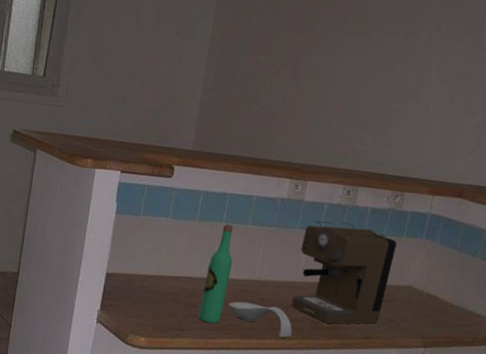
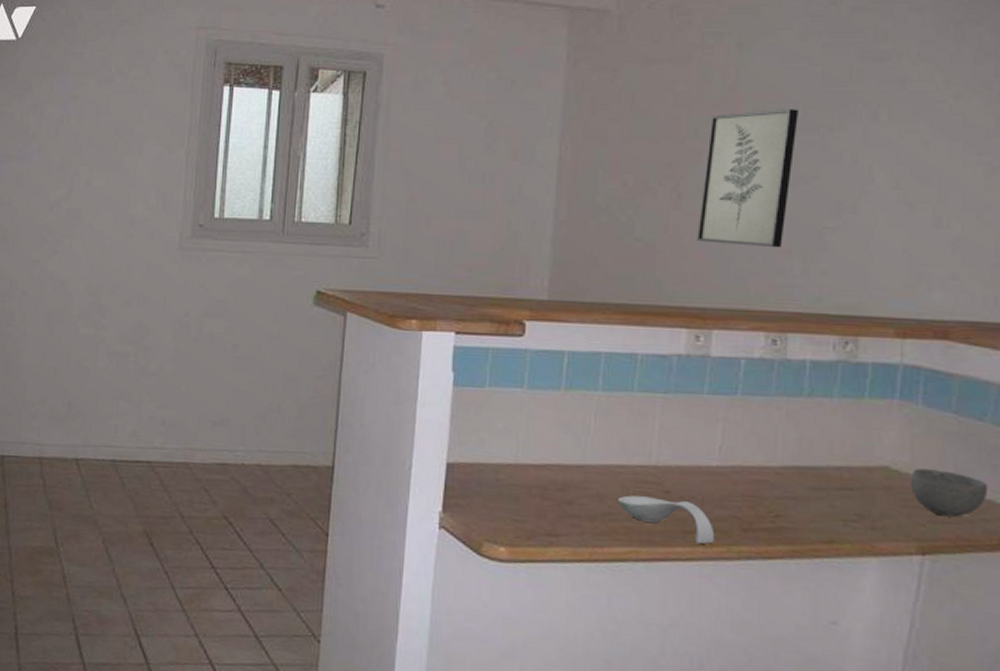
wine bottle: present [198,224,233,324] -> none [577,393,617,527]
coffee maker: present [290,221,397,324] -> none [708,382,856,524]
wall art: none [305,14,387,123] -> present [697,109,798,248]
bowl: none [423,288,472,323] -> present [910,468,989,517]

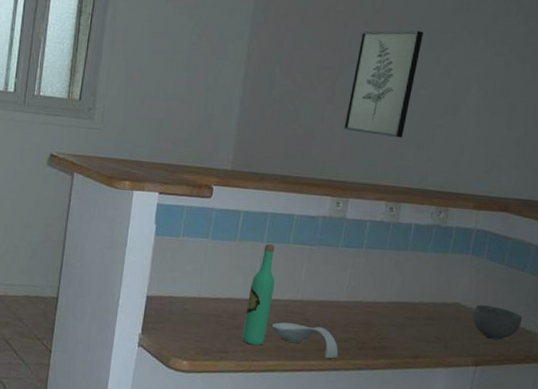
wine bottle: none [577,393,617,527] -> present [242,244,275,346]

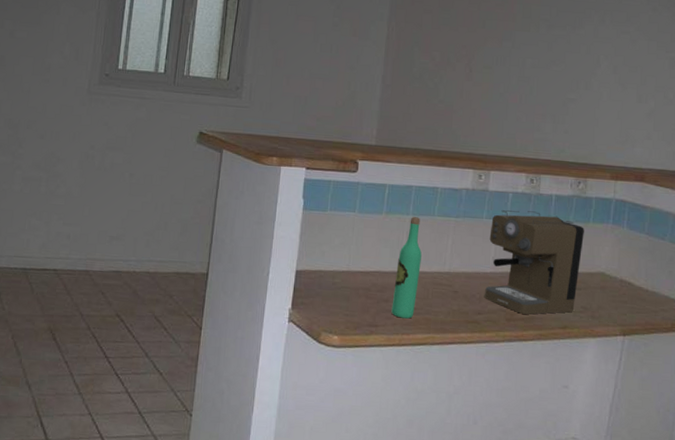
spoon rest: present [272,322,339,359] -> none [421,294,488,331]
coffee maker: none [336,238,443,344] -> present [484,210,584,315]
wall art: present [344,30,424,138] -> none [482,11,553,112]
bowl: present [472,305,523,340] -> none [617,274,666,309]

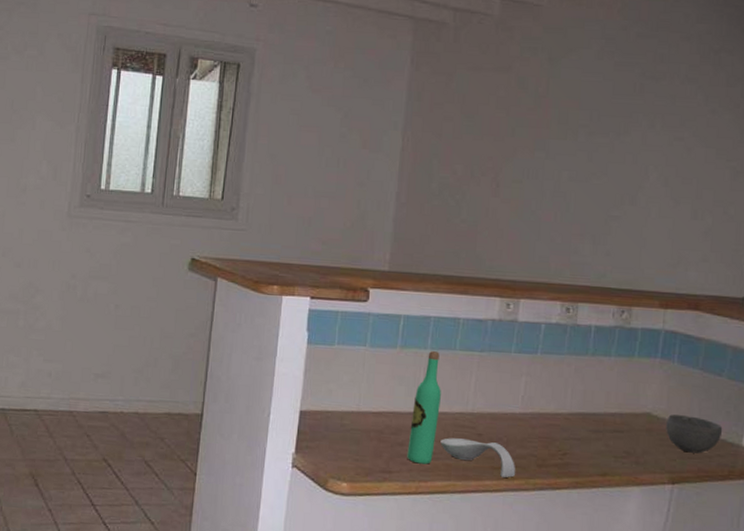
spoon rest: none [421,294,488,331] -> present [440,438,516,478]
coffee maker: present [484,210,584,315] -> none [512,343,628,460]
bowl: none [617,274,666,309] -> present [666,414,723,454]

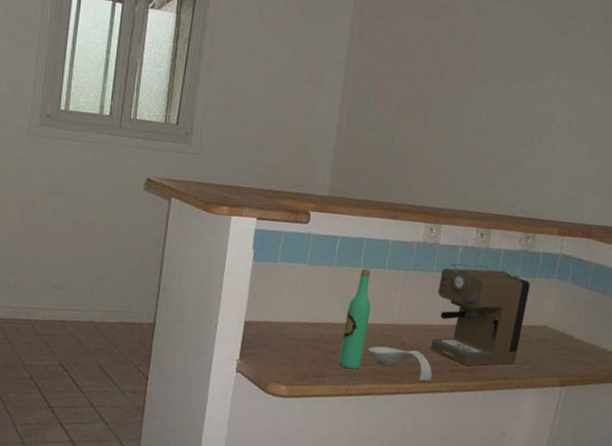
coffee maker: none [512,343,628,460] -> present [430,264,530,366]
bowl: present [666,414,723,454] -> none [558,327,605,361]

